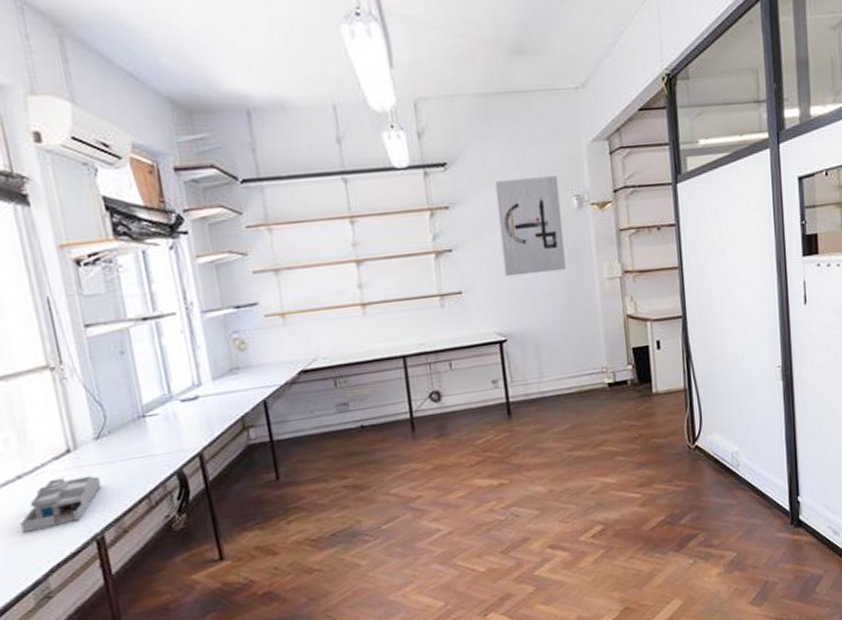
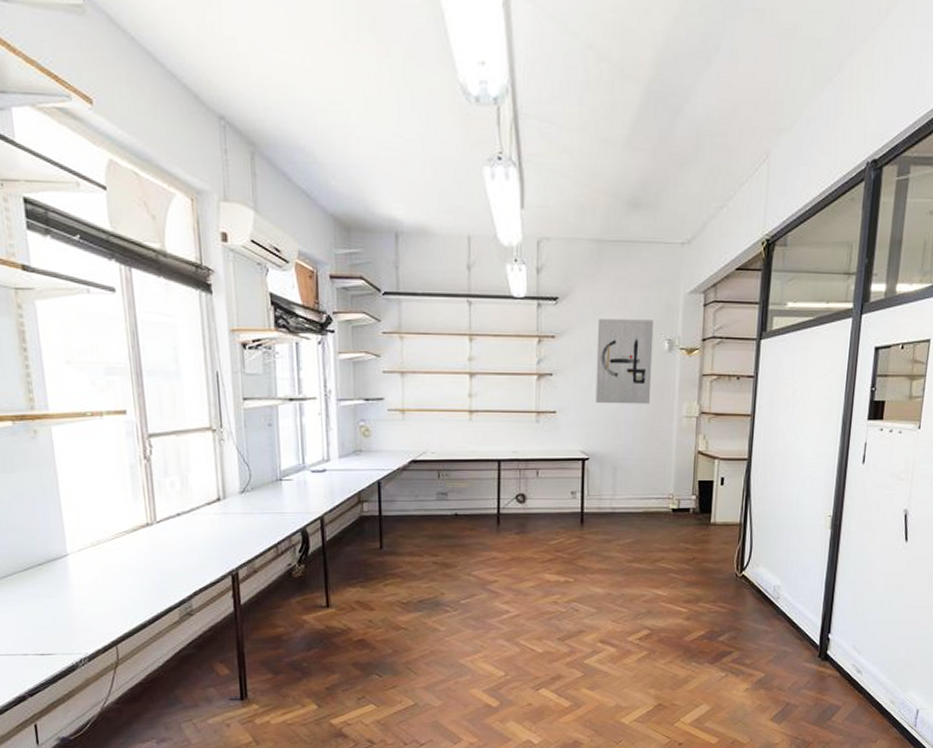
desk organizer: present [20,475,102,533] -> none [175,520,241,560]

